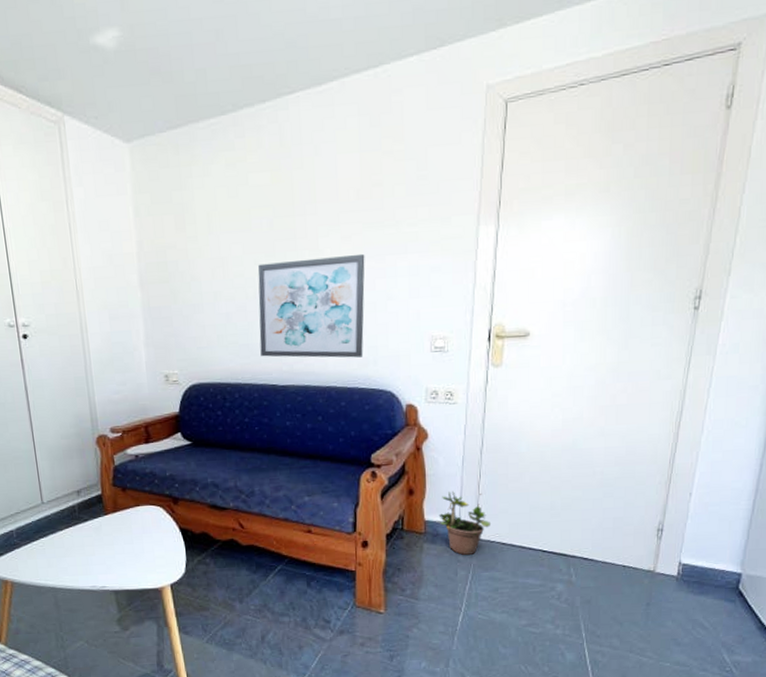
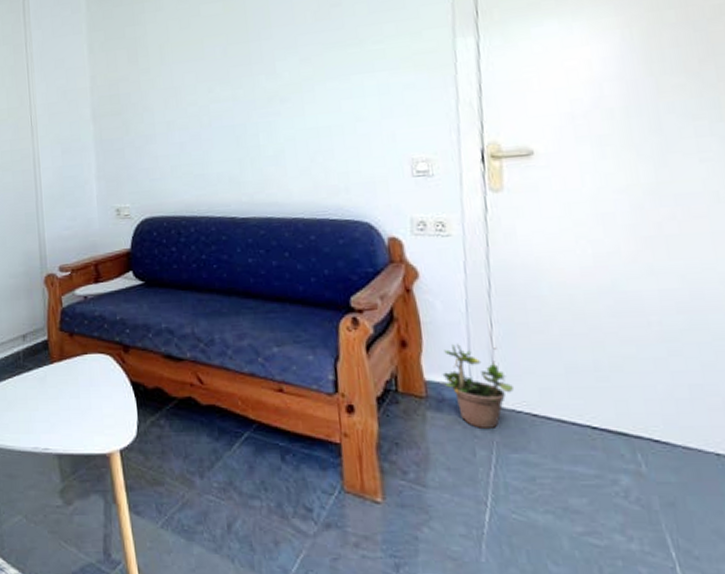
wall art: present [258,253,365,358] -> none [212,74,333,188]

